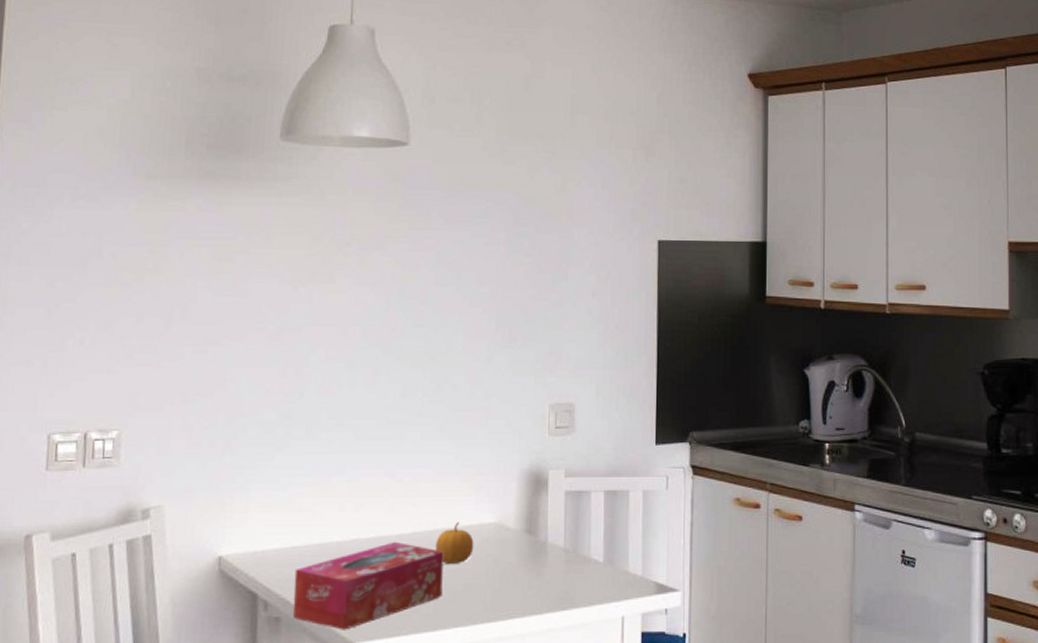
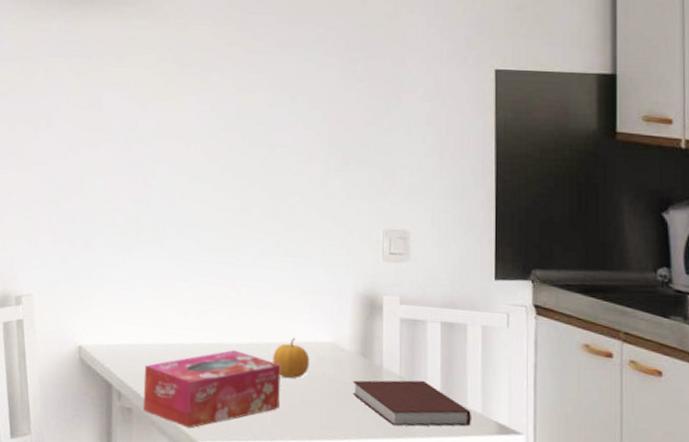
notebook: none [517,550,632,599] -> present [352,380,471,427]

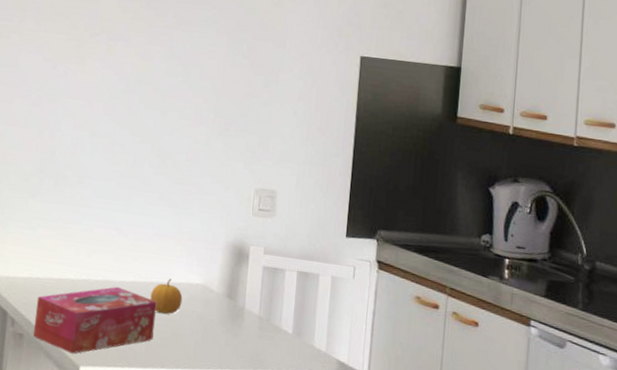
notebook: present [352,380,471,427] -> none [217,318,317,362]

